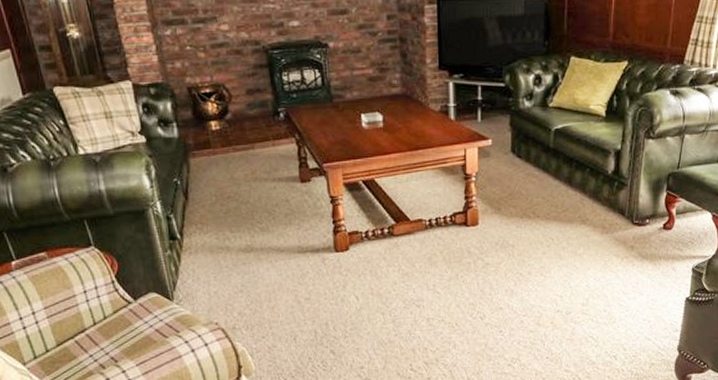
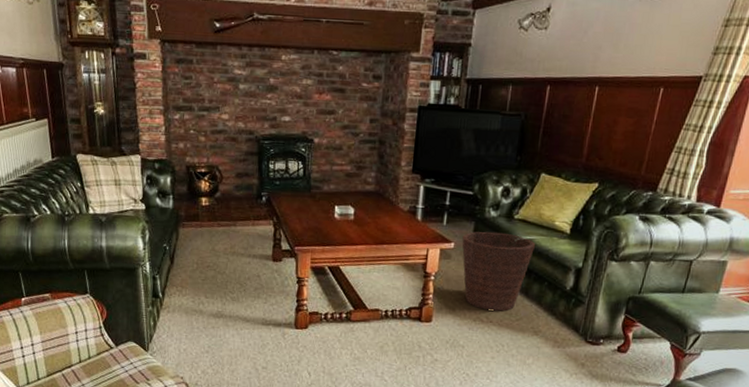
basket: none [499,123,573,205] -> present [462,231,535,311]

